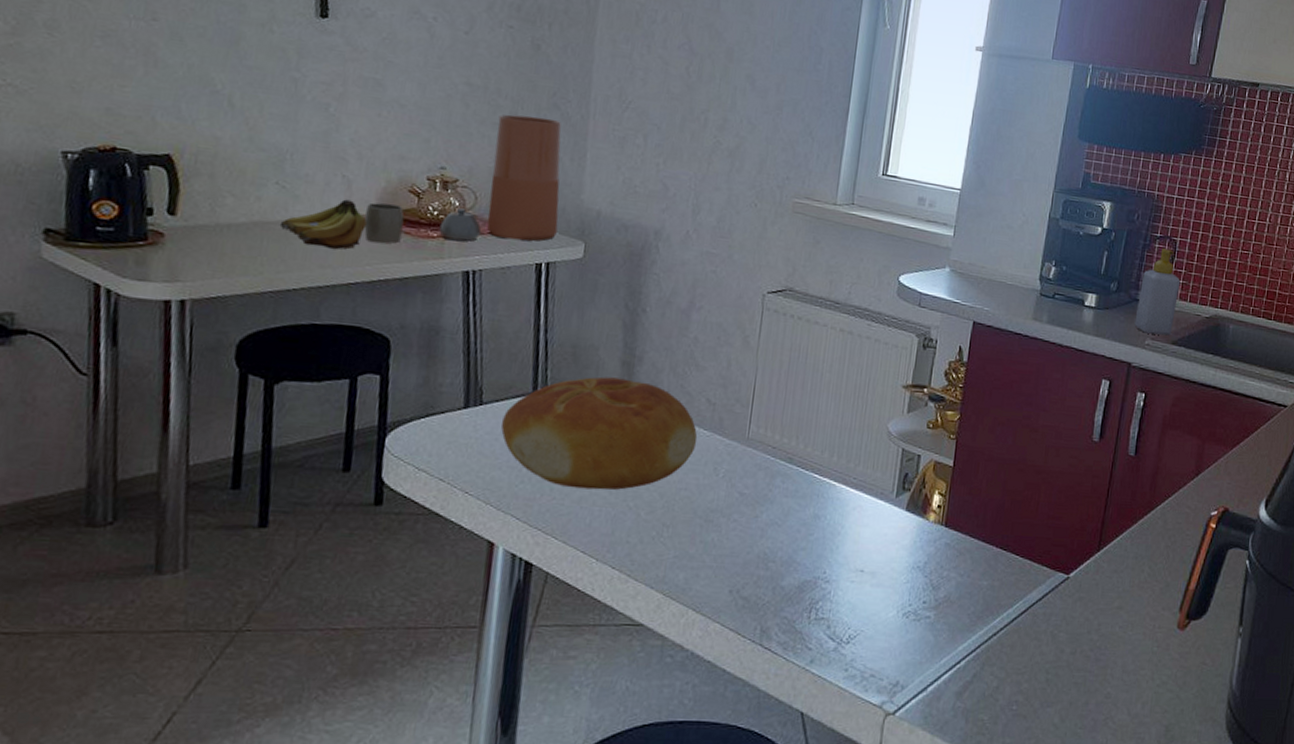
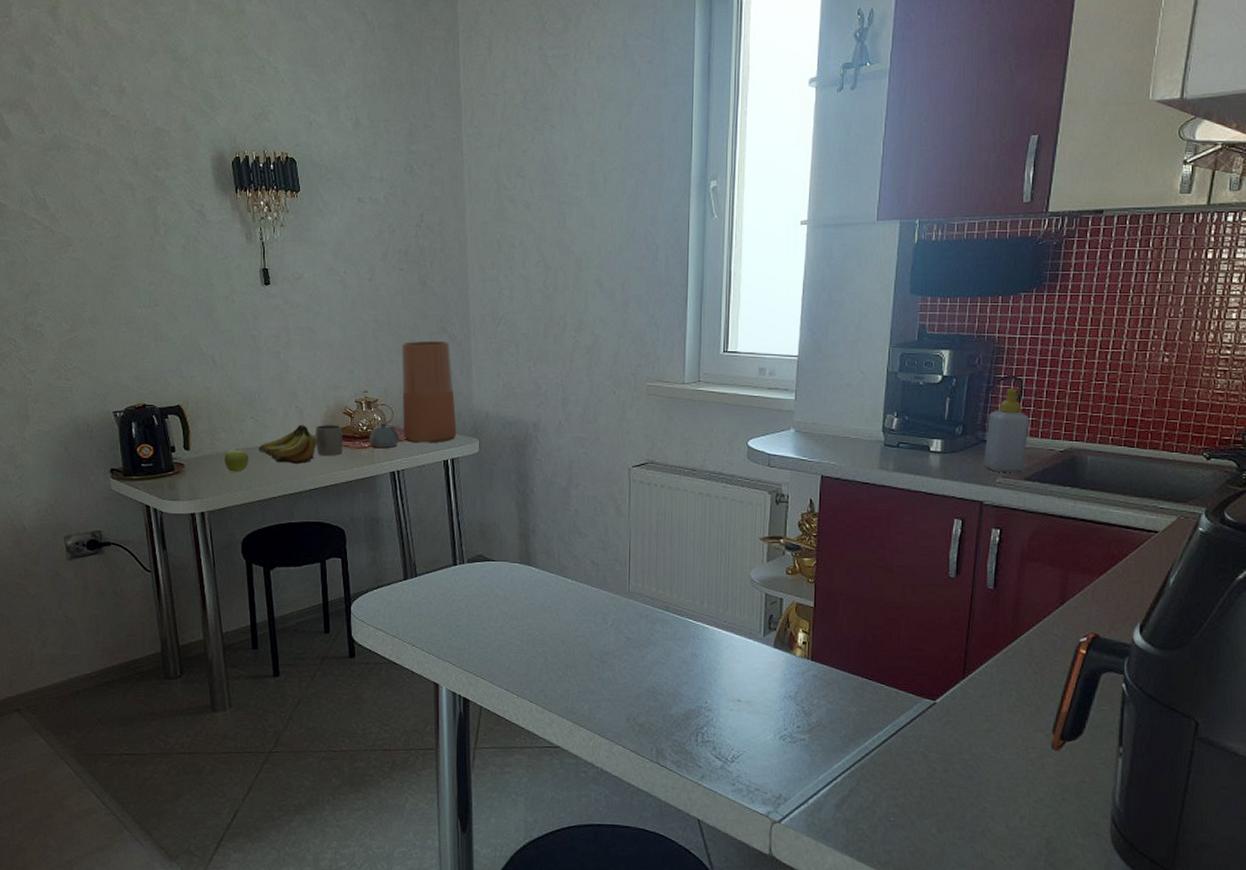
fruit: none [226,220,265,252] -> present [224,449,249,472]
bread: present [500,376,698,490] -> none [432,548,587,640]

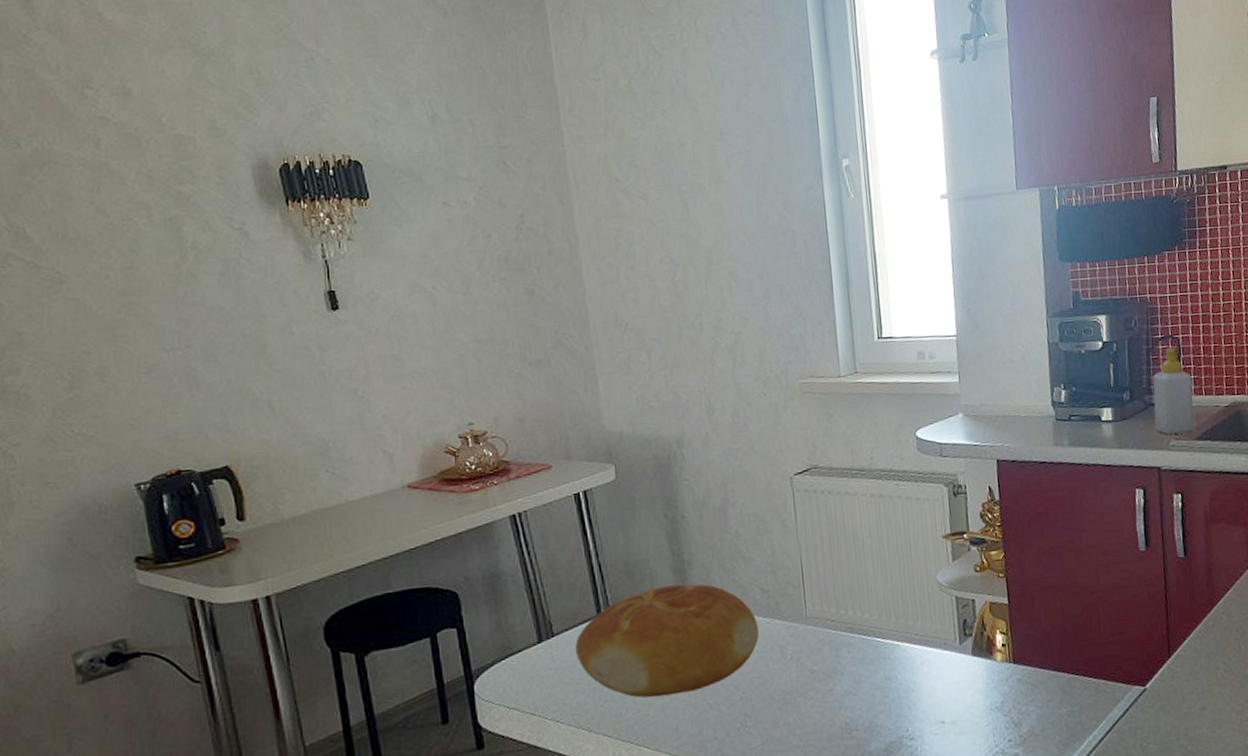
fruit: present [224,449,249,472] -> none [292,511,327,541]
fruit: present [258,425,317,465] -> none [337,472,414,523]
mug: present [314,424,343,457] -> none [410,467,448,507]
sugar bowl: present [369,422,400,449] -> none [479,457,519,490]
vase: present [401,340,457,443] -> none [511,355,587,478]
bread: none [432,548,587,640] -> present [574,584,760,698]

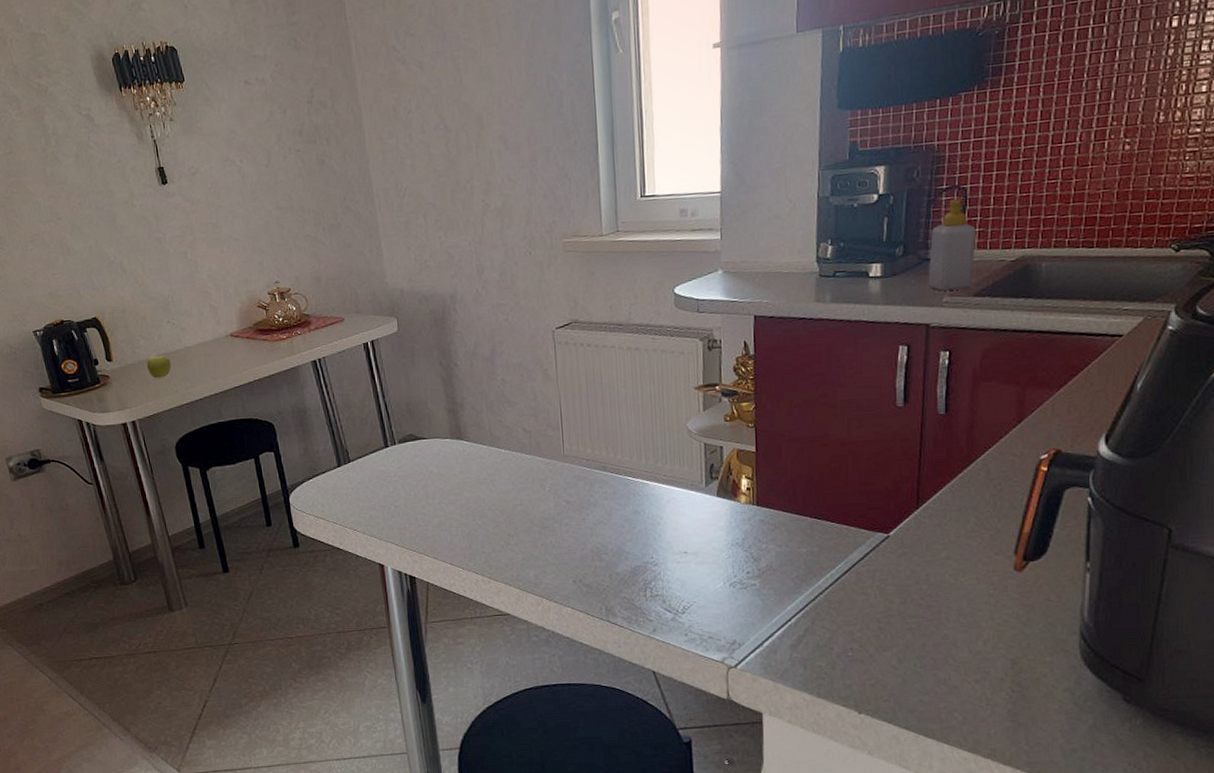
fruit: none [292,511,327,541] -> present [146,354,172,379]
bread: present [574,584,760,698] -> none [367,423,522,516]

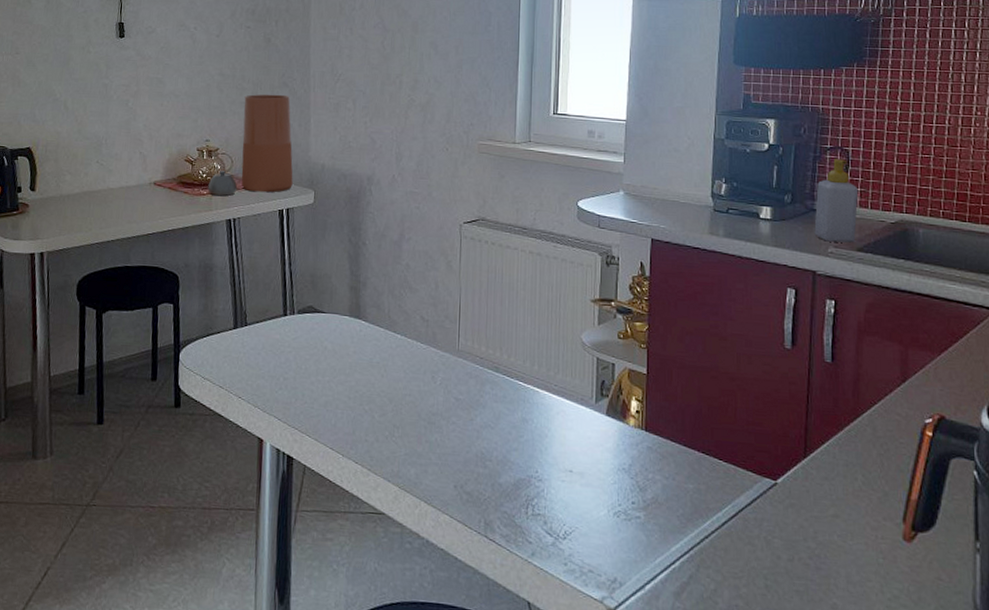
fruit: present [146,354,172,379] -> none [67,191,92,215]
sugar bowl: none [286,311,318,339] -> present [207,170,238,197]
vase: none [307,220,373,329] -> present [241,94,293,193]

